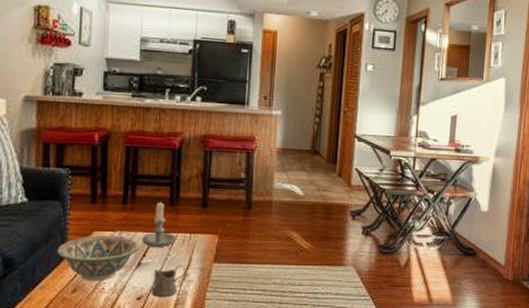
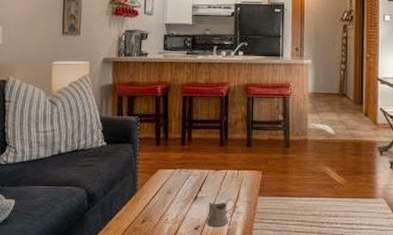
decorative bowl: present [57,234,141,281] -> none [129,172,197,213]
candle: present [142,201,176,248] -> none [198,142,226,183]

